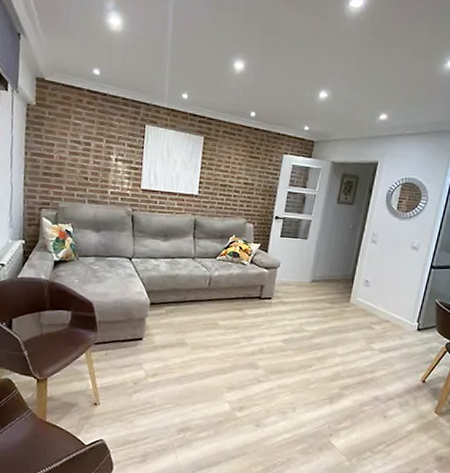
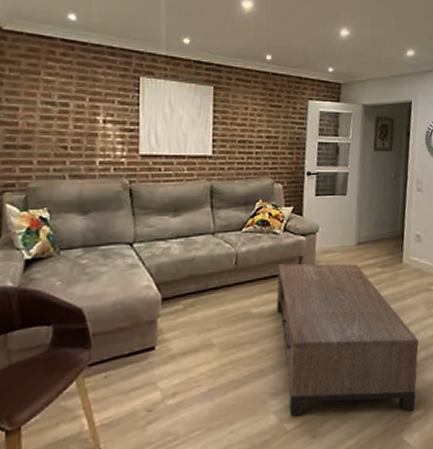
coffee table: none [238,289,356,422] -> present [276,263,420,417]

